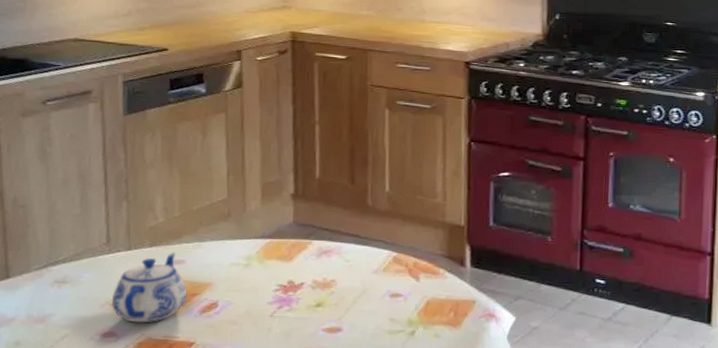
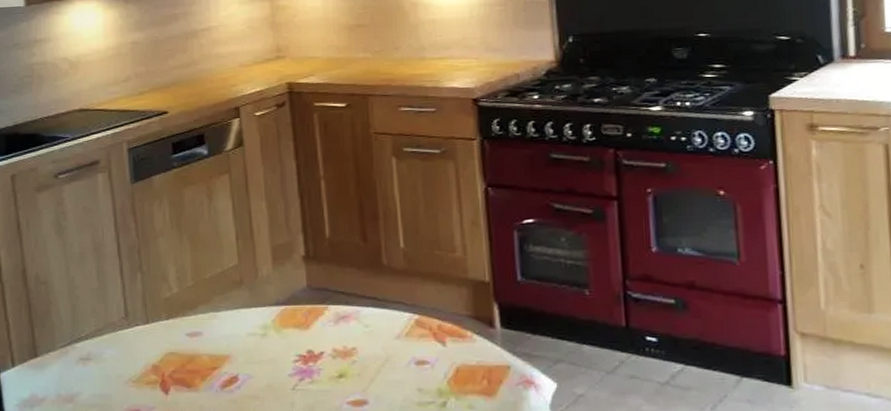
teapot: present [112,252,187,323] -> none [135,324,207,400]

